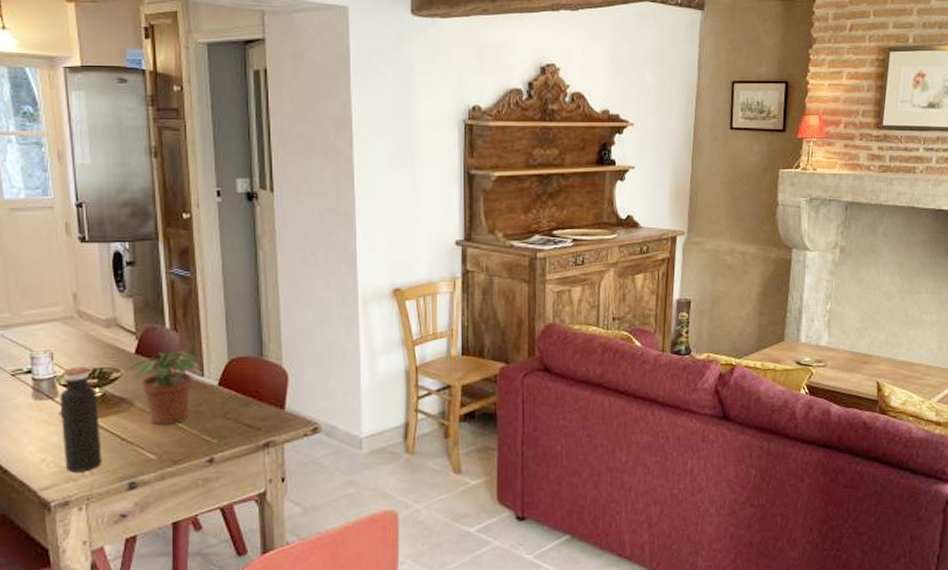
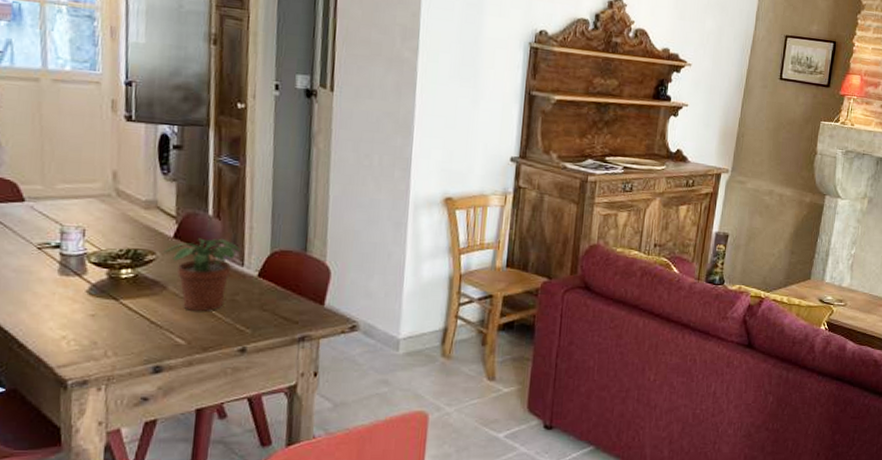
water bottle: present [60,366,102,472] -> none [87,245,129,352]

